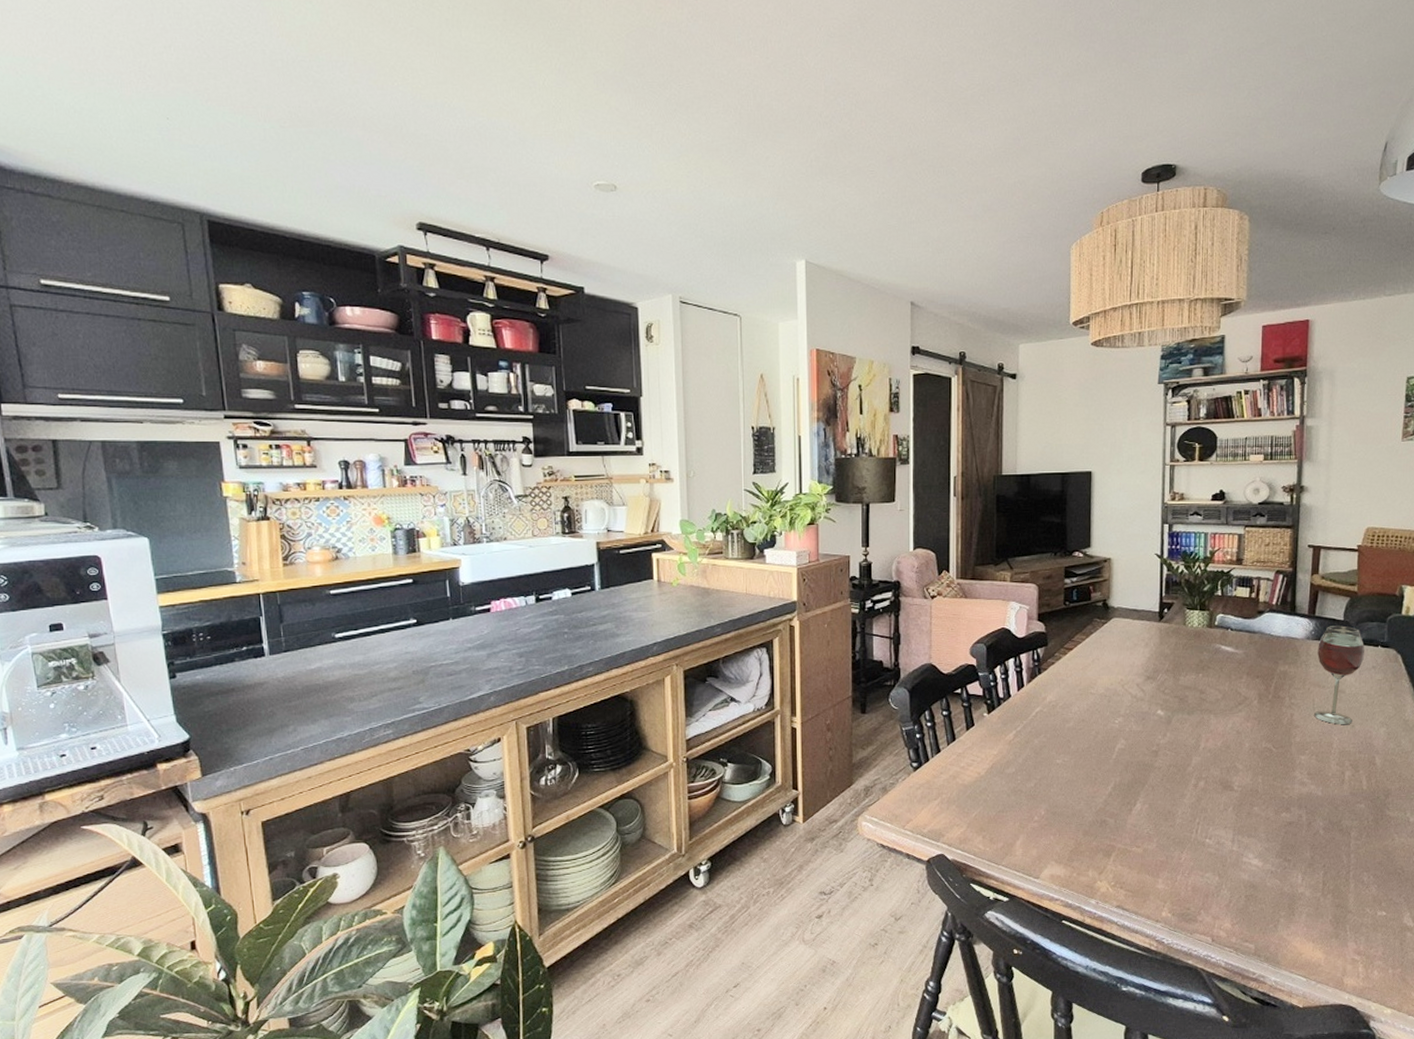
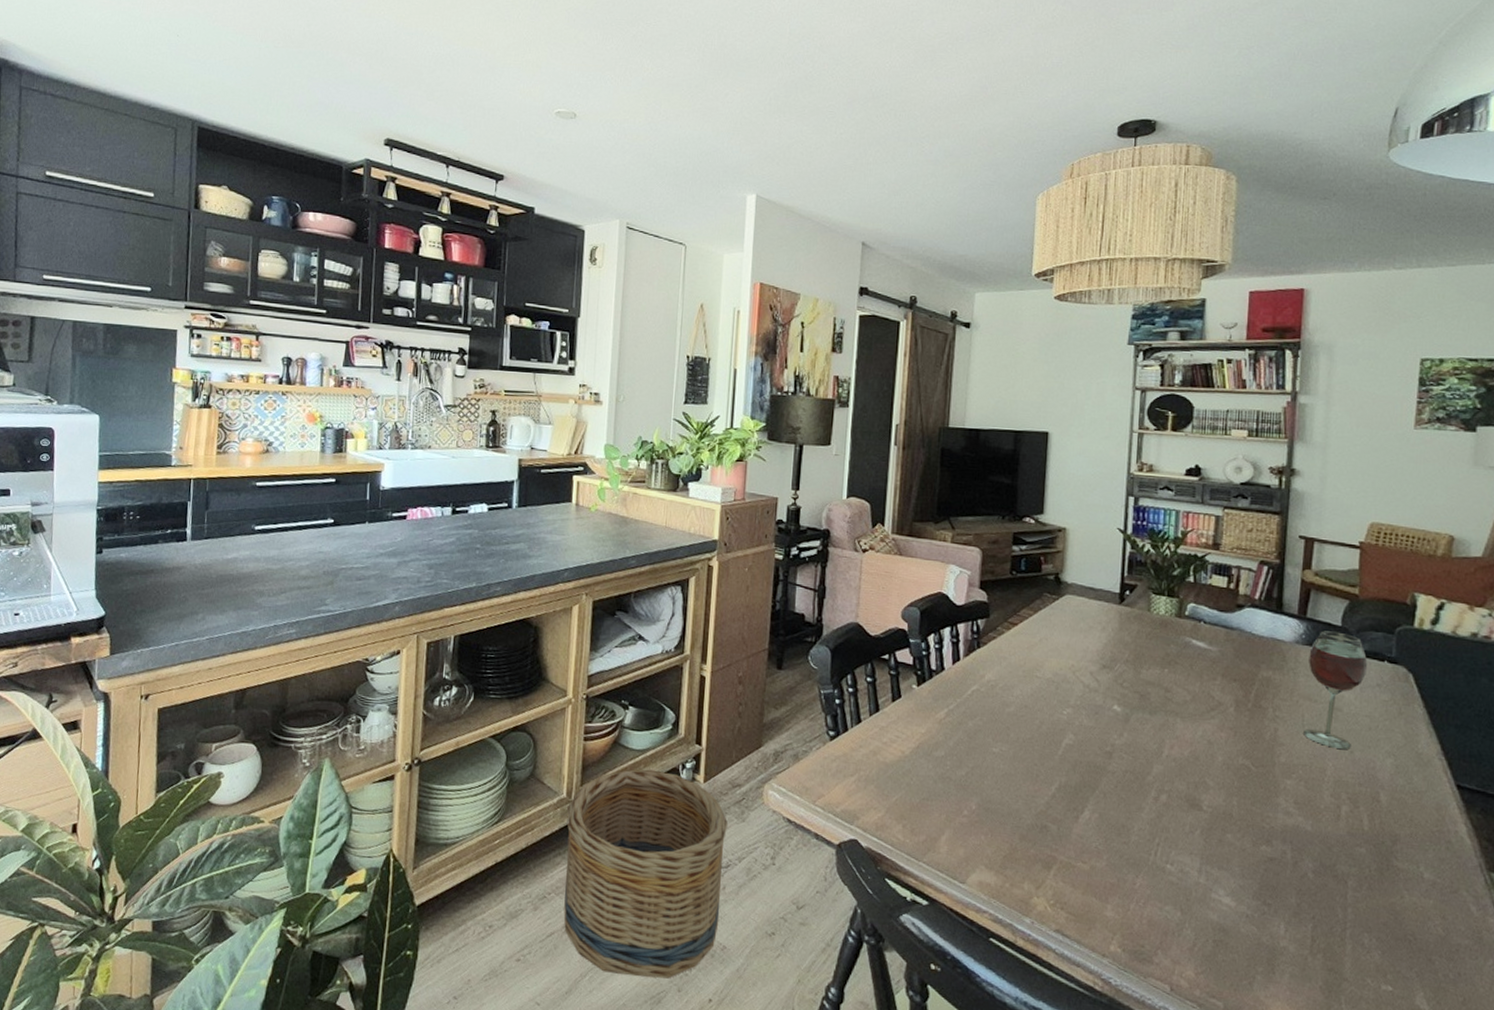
basket: none [679,817,827,999] -> present [564,769,728,979]

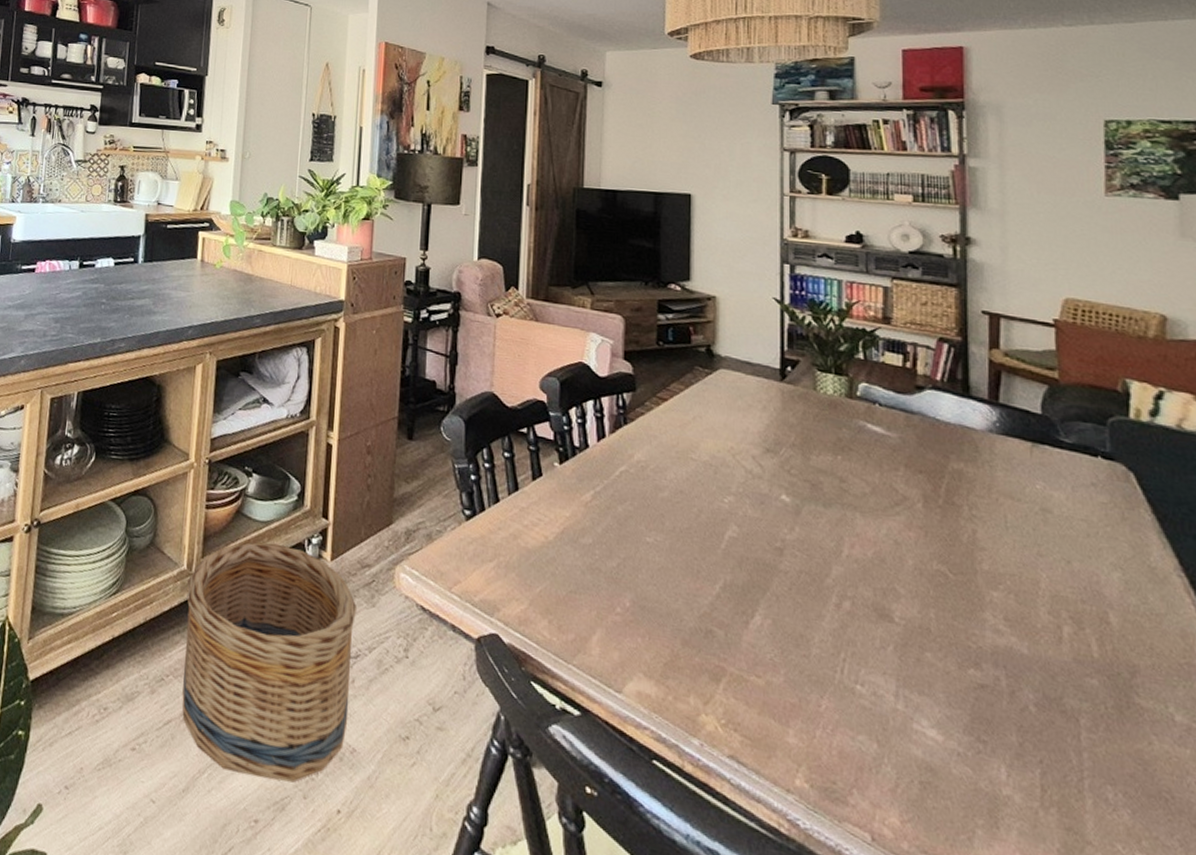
wineglass: present [1303,630,1368,750] -> none [1006,418,1078,559]

